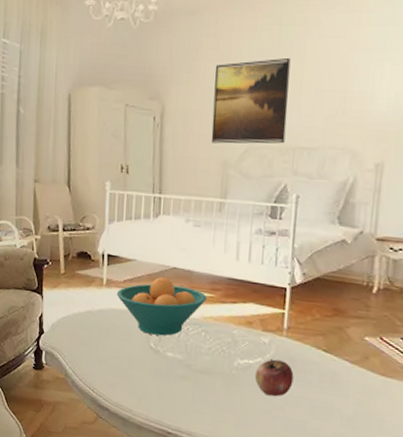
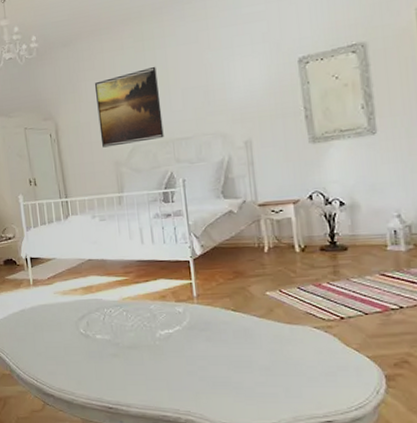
fruit bowl: present [116,277,207,336] -> none [43,270,122,322]
apple: present [254,359,294,397] -> none [176,325,211,359]

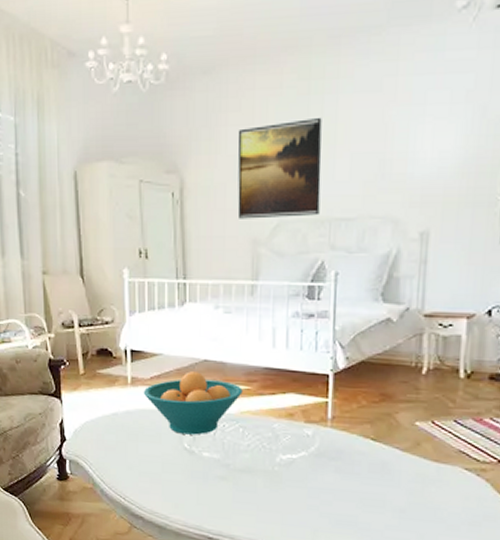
fruit bowl: none [43,270,122,322] -> present [143,371,243,435]

